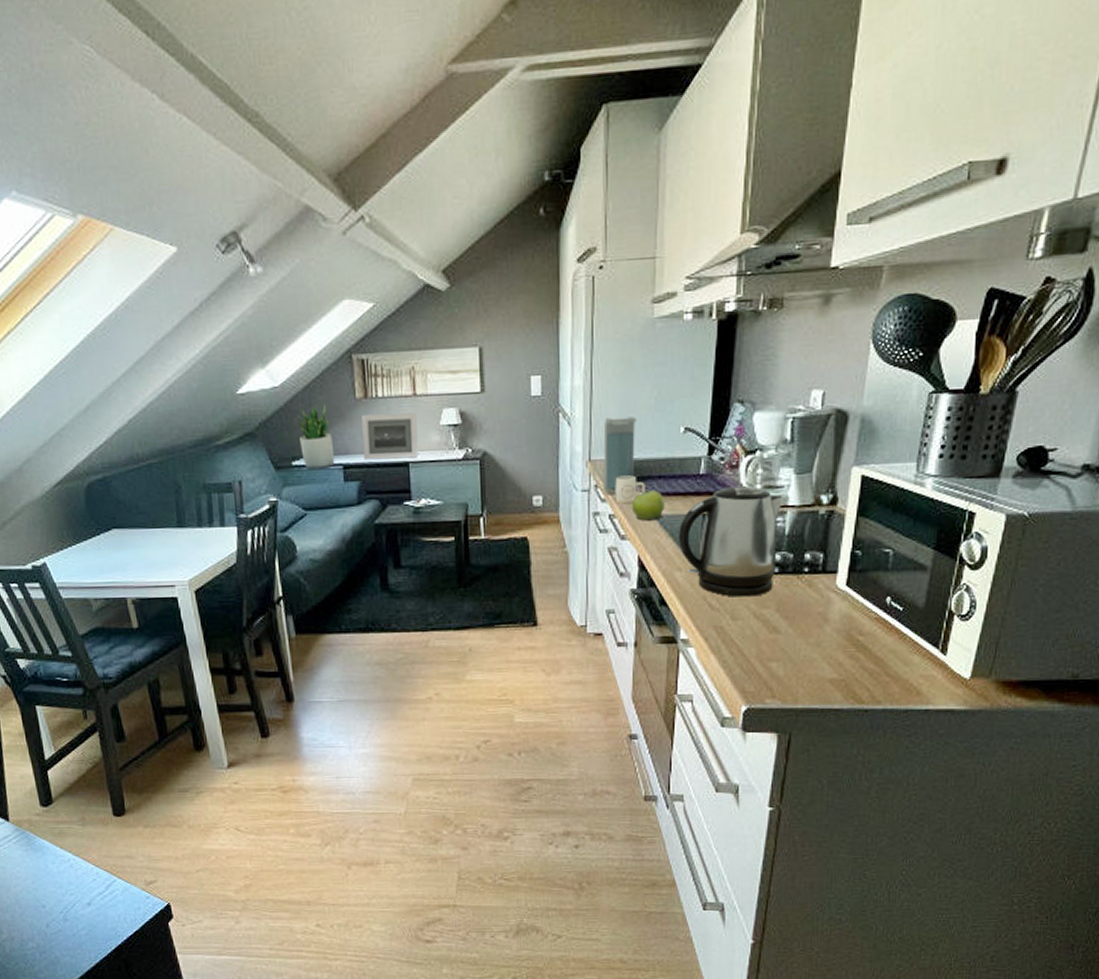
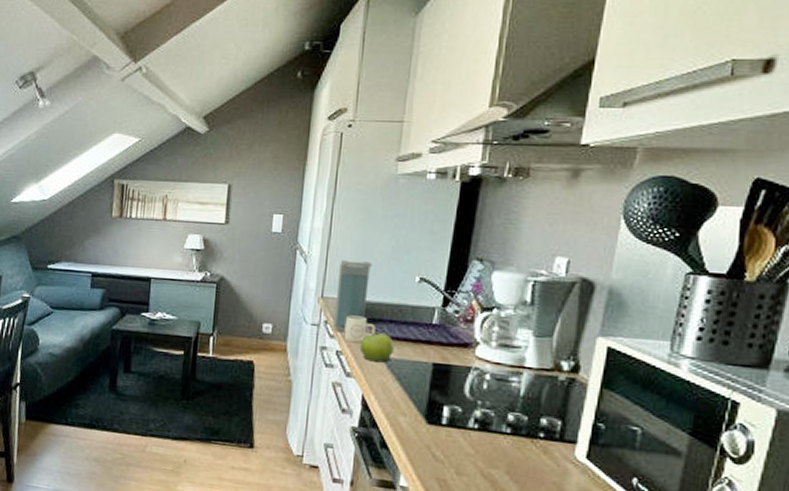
planter: present [297,403,335,471] -> none [57,218,87,276]
picture frame: present [362,413,418,460] -> none [111,232,164,275]
kettle: present [679,486,783,597] -> none [405,340,520,454]

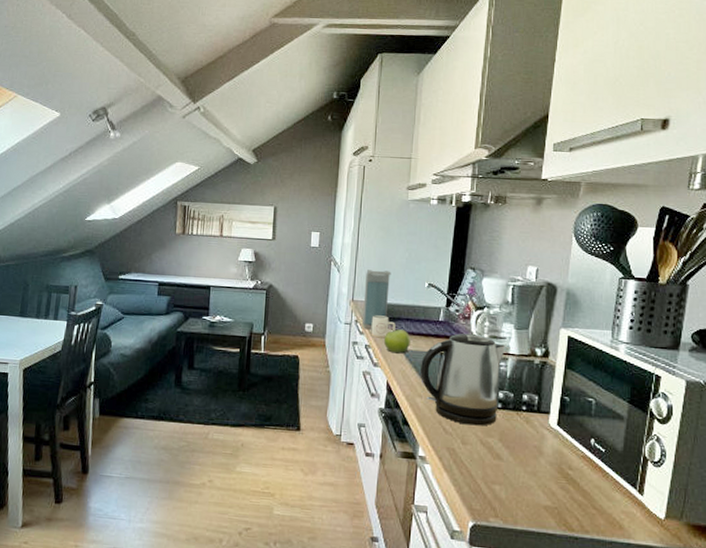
kettle: none [405,340,520,454] -> present [421,333,505,426]

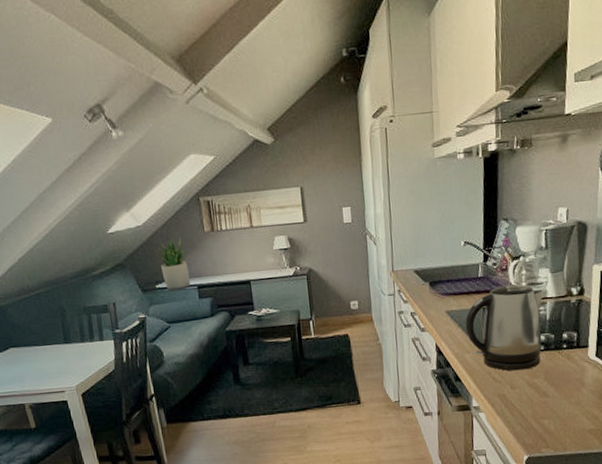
planter: none [127,234,154,285] -> present [157,237,191,292]
soap dispenser: present [362,270,391,330] -> none [402,235,428,298]
mug: present [371,315,396,339] -> none [413,281,438,304]
fruit: present [383,329,410,354] -> none [427,291,454,316]

